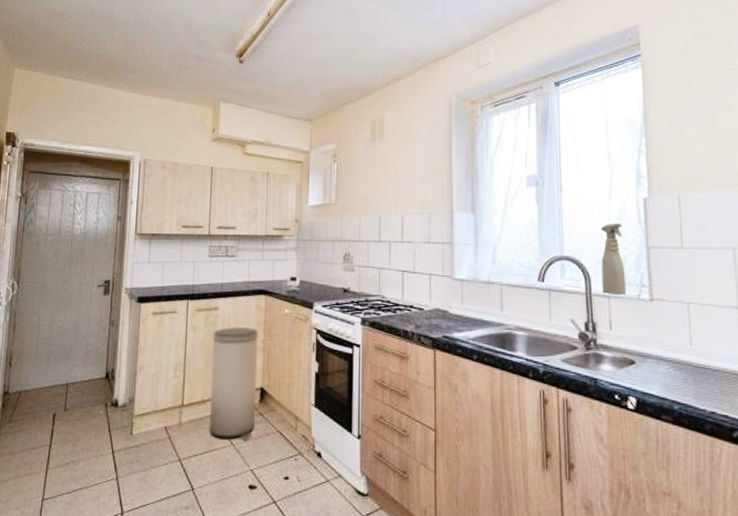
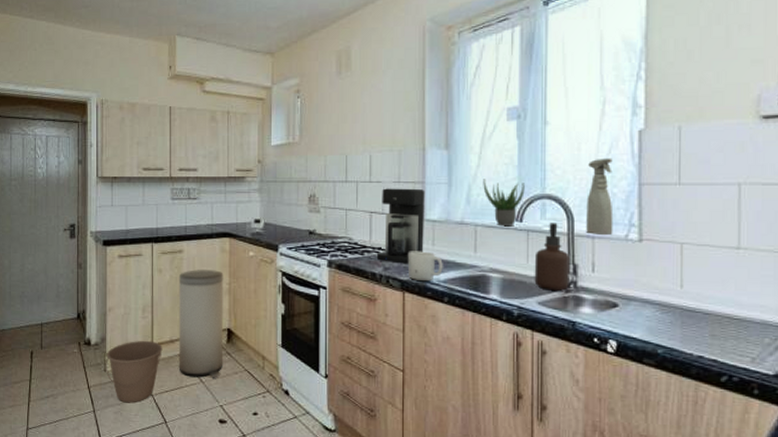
bucket: none [132,400,193,469] -> present [105,340,163,403]
coffee maker: none [408,248,454,323] -> present [376,188,425,265]
mug: none [438,309,472,340] -> present [407,251,443,282]
potted plant: none [507,240,545,286] -> present [483,179,525,227]
soap dispenser: none [556,283,590,348] -> present [534,223,570,291]

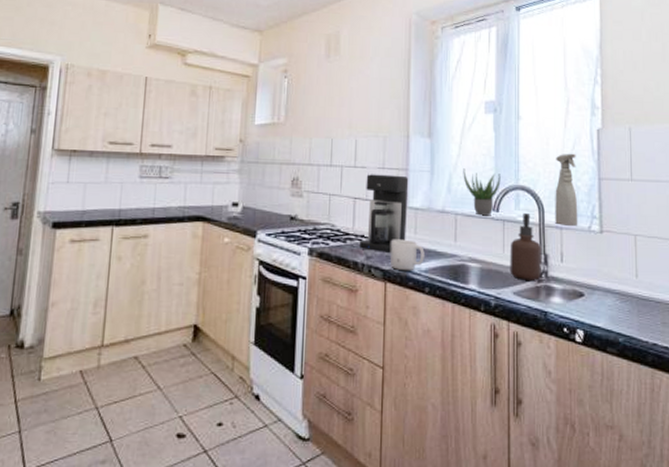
bucket: present [105,340,163,403] -> none [40,340,115,419]
pedal bin: present [178,270,224,378] -> none [132,257,194,384]

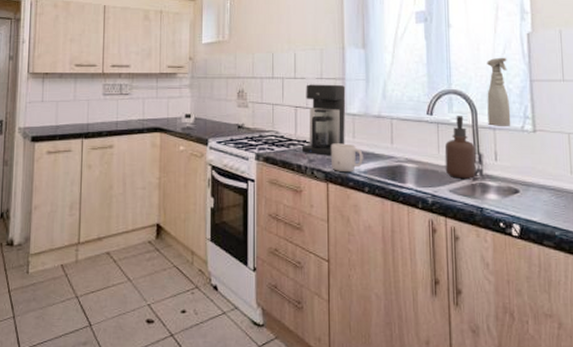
potted plant: present [463,168,501,216] -> none [397,76,434,119]

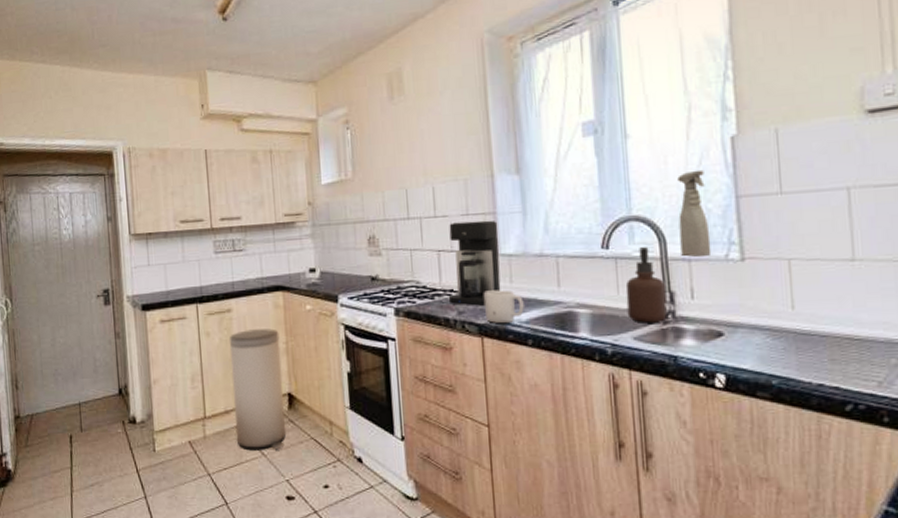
pedal bin: none [105,165,154,276] -> present [229,328,287,451]

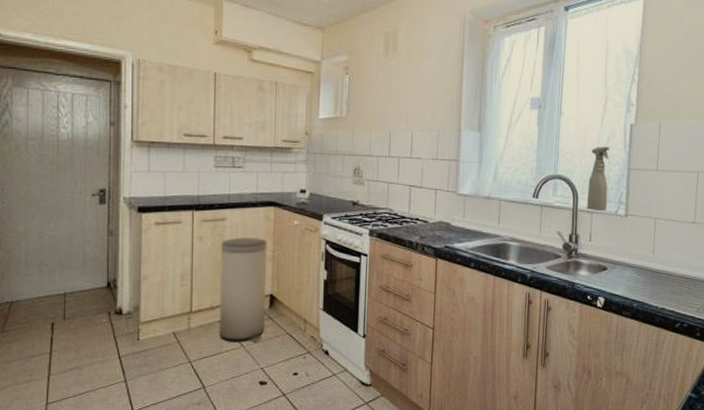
coffee maker: present [448,220,501,307] -> none [413,164,459,235]
mug: present [483,290,524,324] -> none [441,222,472,249]
soap dispenser: present [625,247,667,323] -> none [544,199,573,257]

